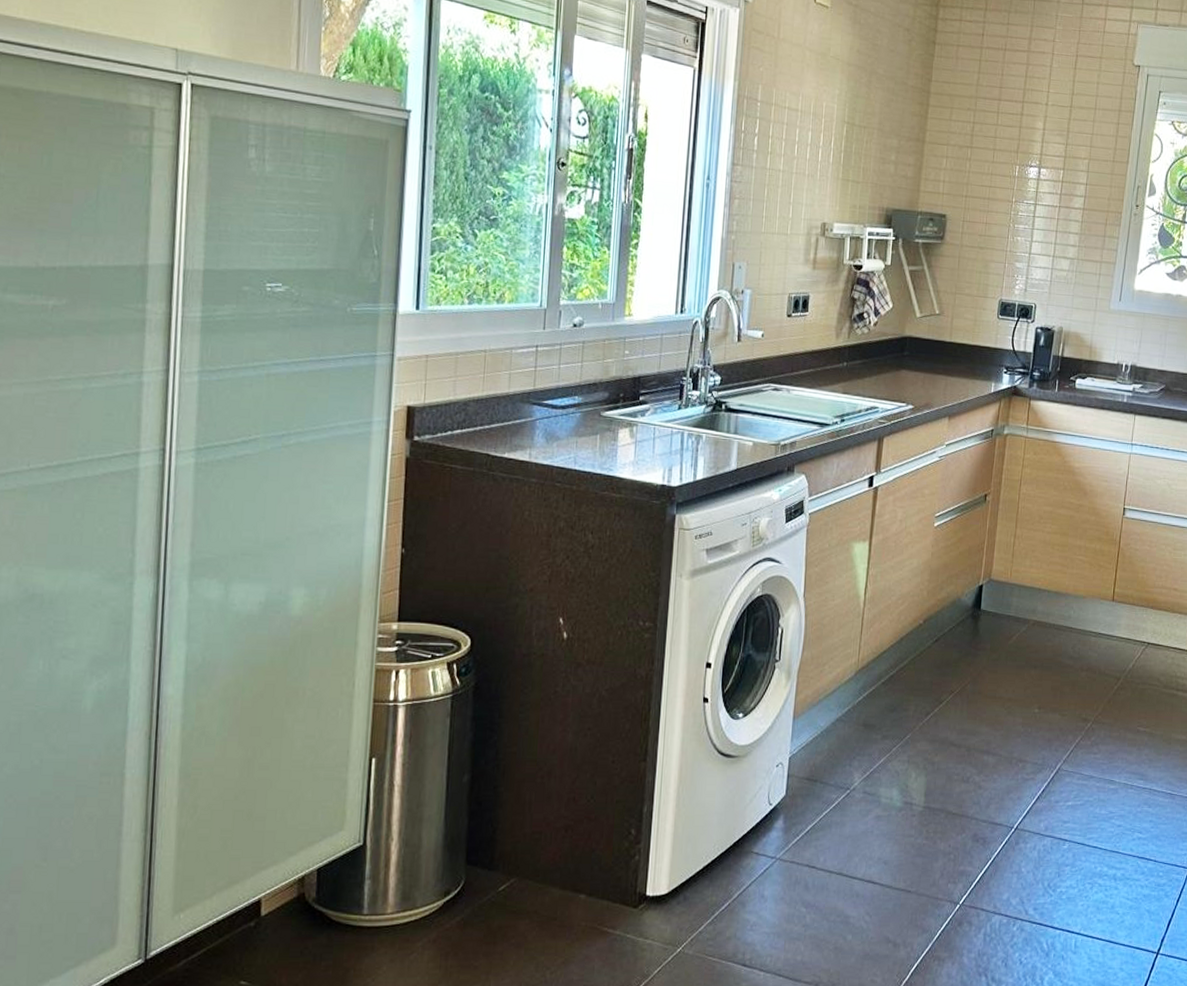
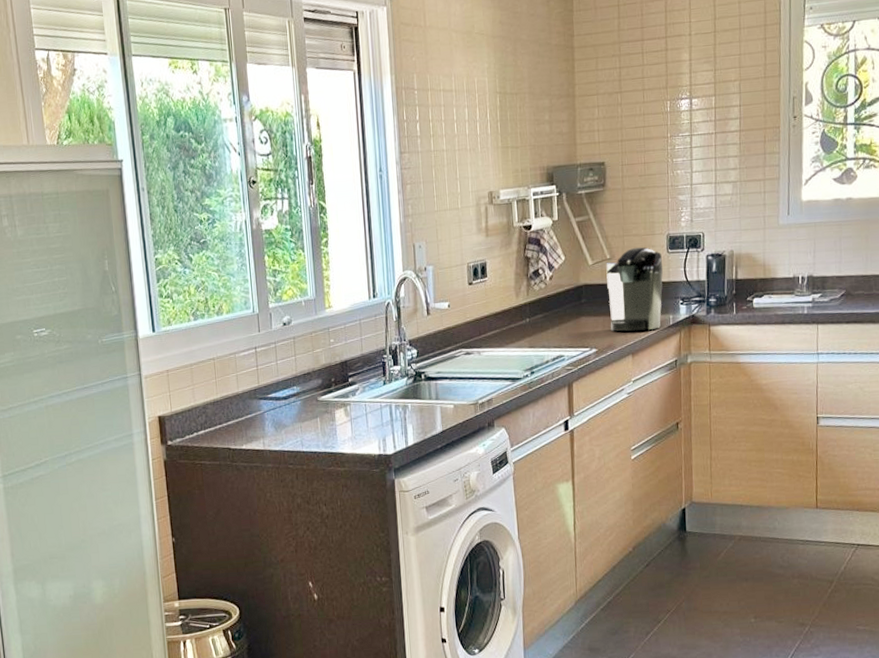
coffee maker: none [930,307,991,395] -> present [606,247,663,332]

